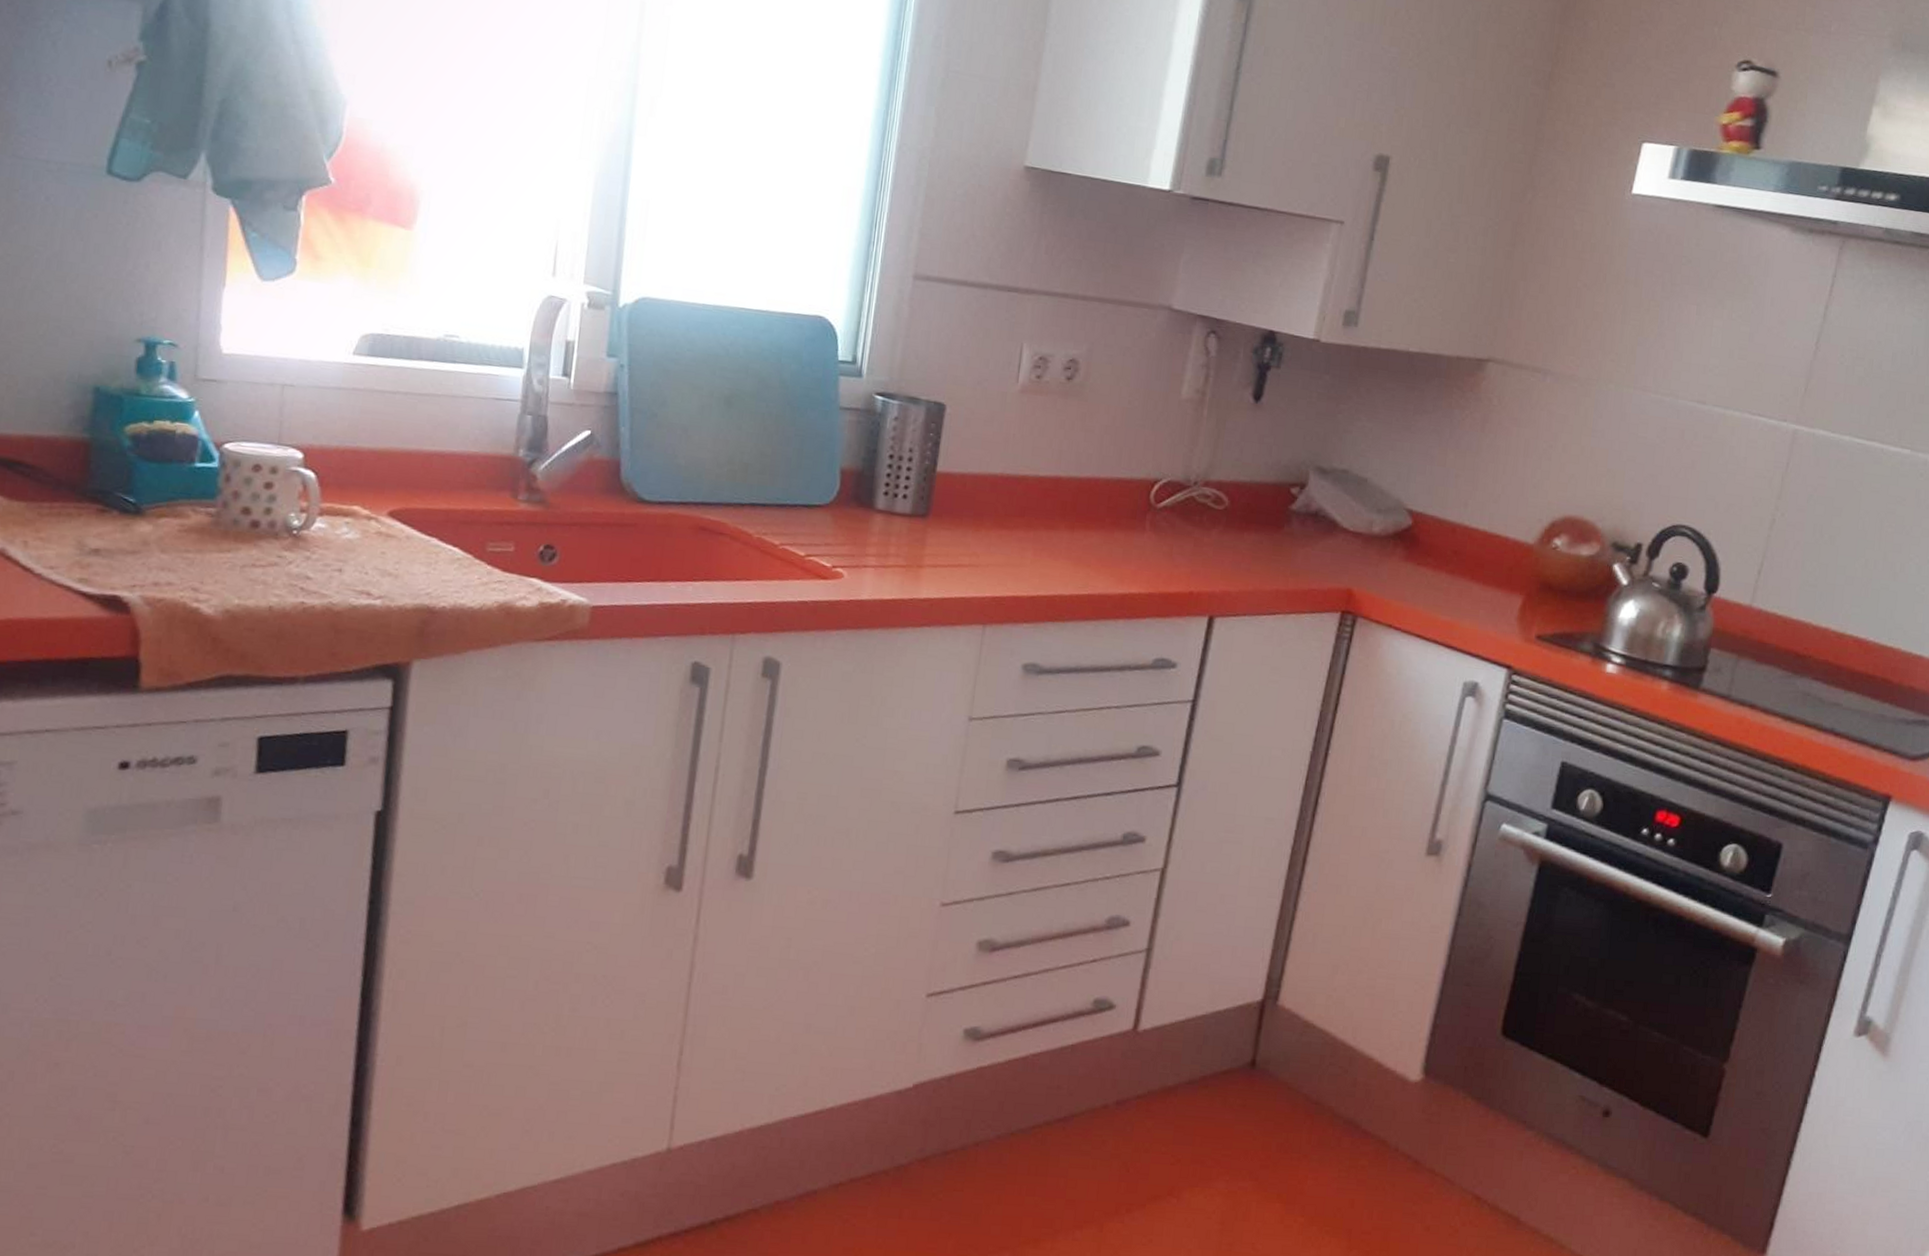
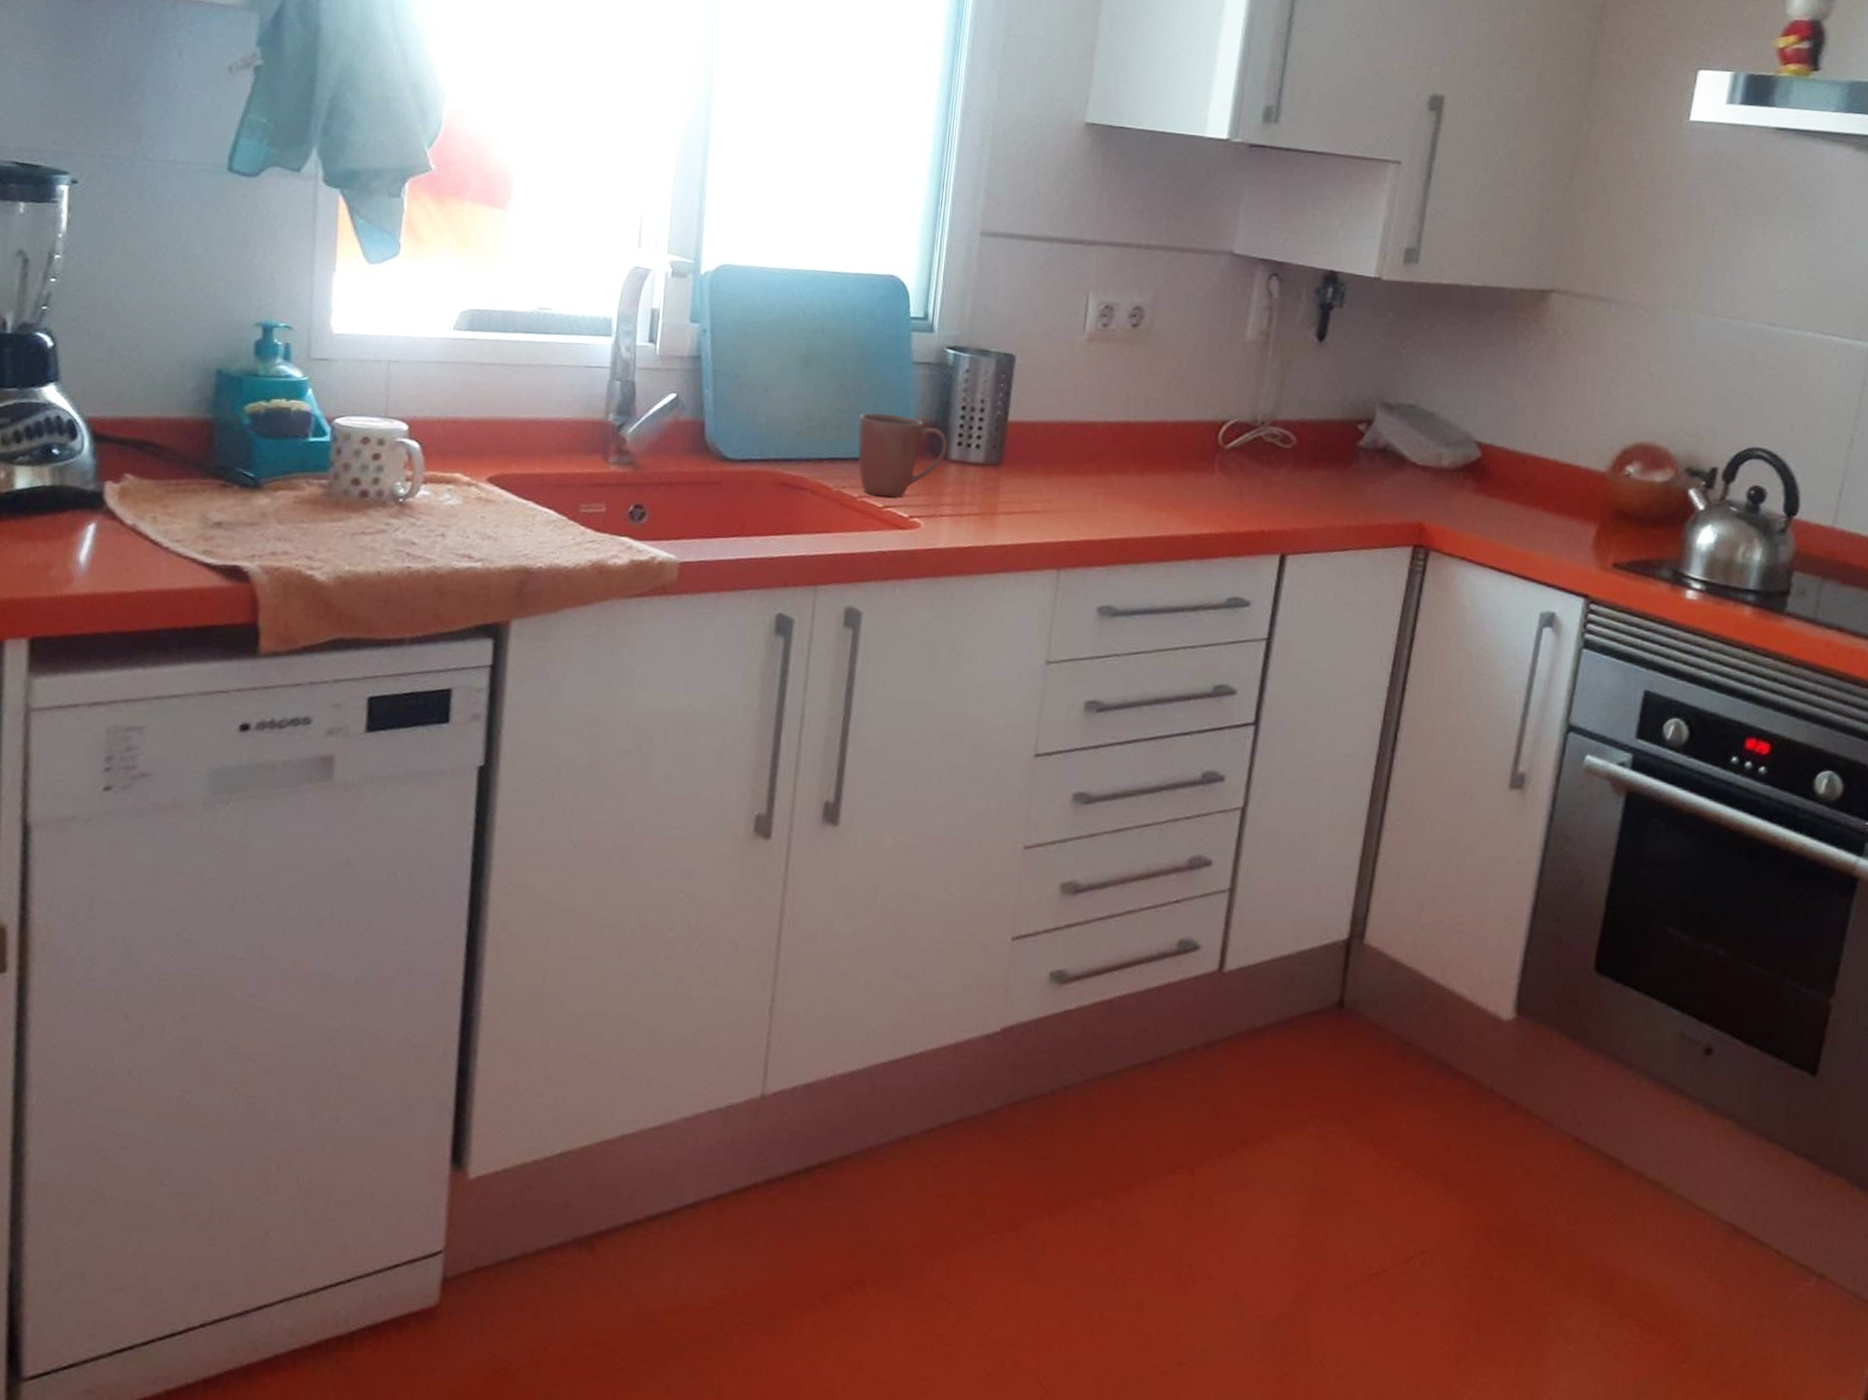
mug: none [780,457,875,546] -> present [857,412,949,497]

